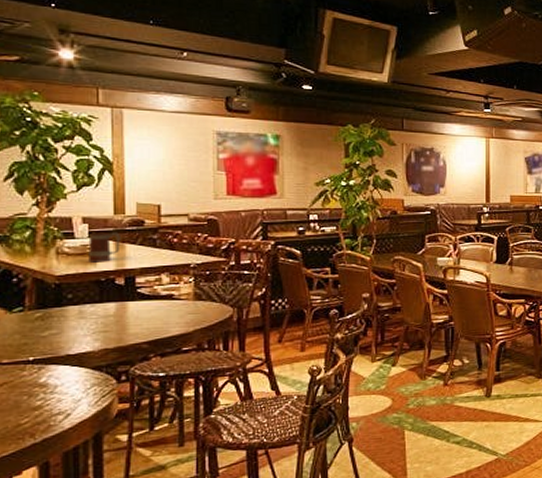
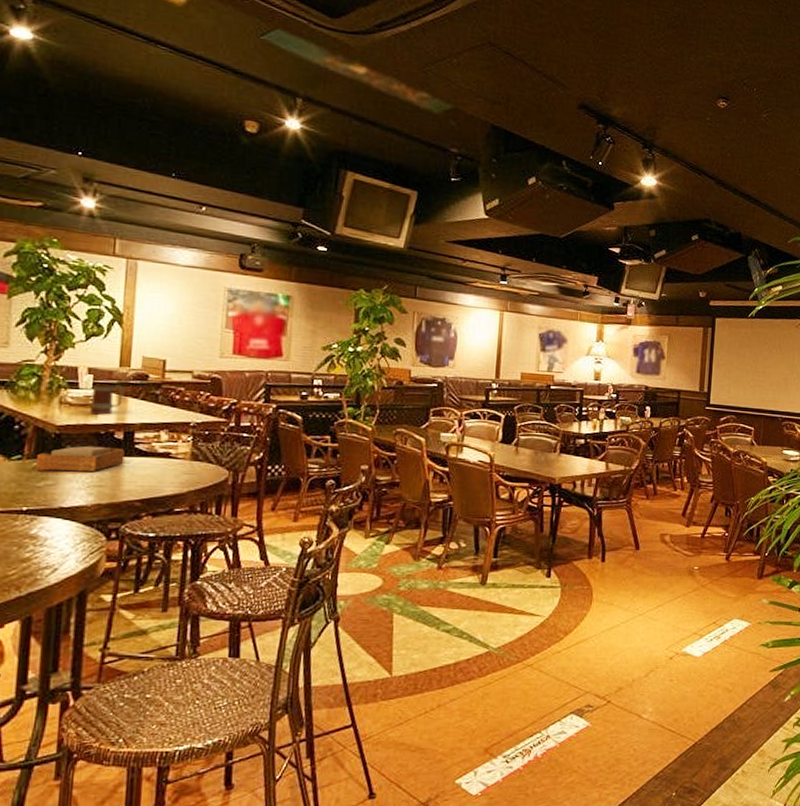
napkin holder: none [38,293,127,321] -> present [35,445,125,473]

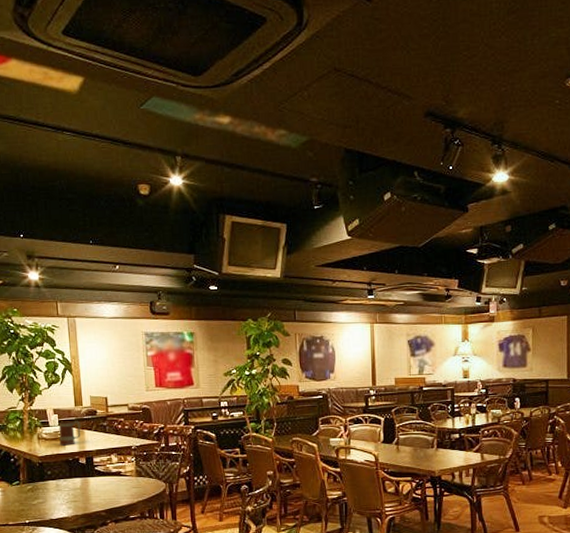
napkin holder: present [35,445,125,473] -> none [29,470,89,492]

